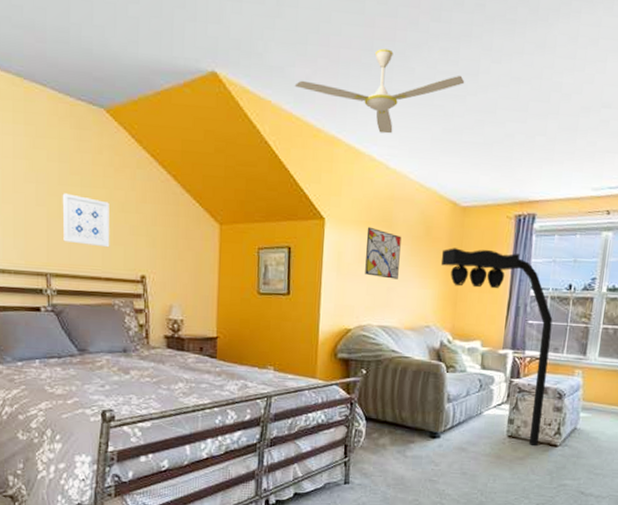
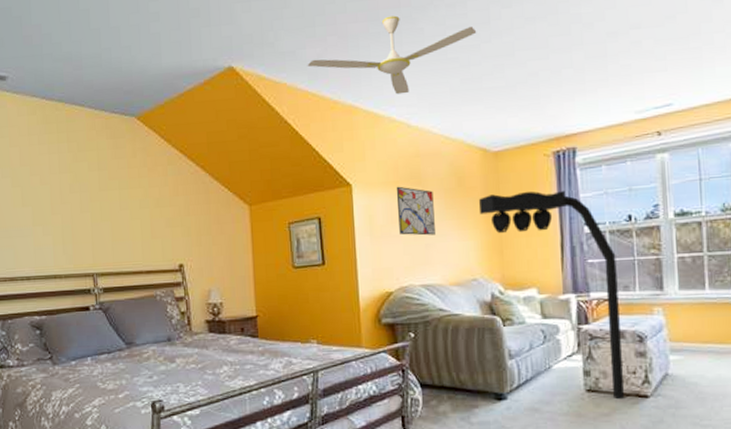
wall art: present [62,193,110,248] -> none [103,197,149,243]

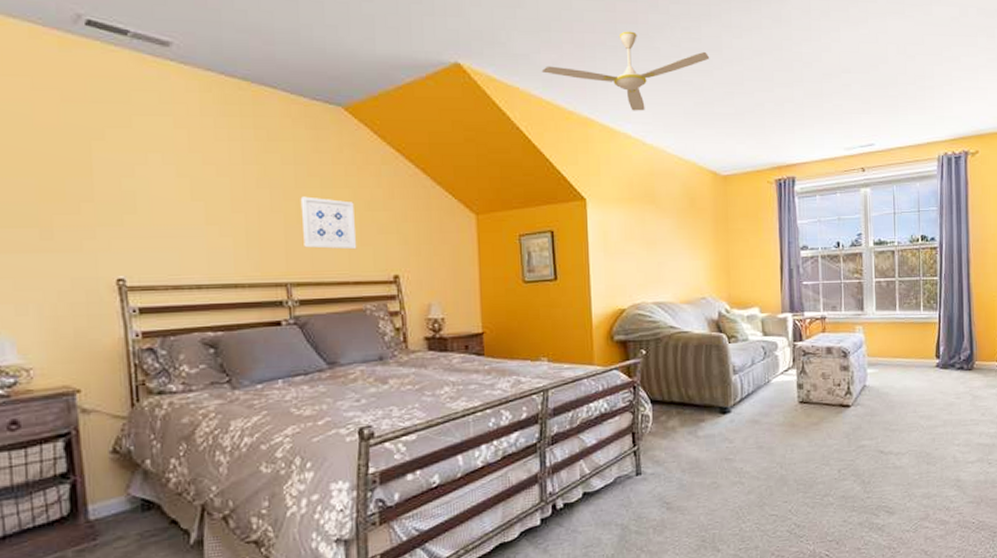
wall art: none [103,197,149,243] -> present [300,196,357,250]
wall art: present [396,186,435,236] -> none [630,203,668,254]
traffic light: present [478,190,625,400] -> none [708,215,831,410]

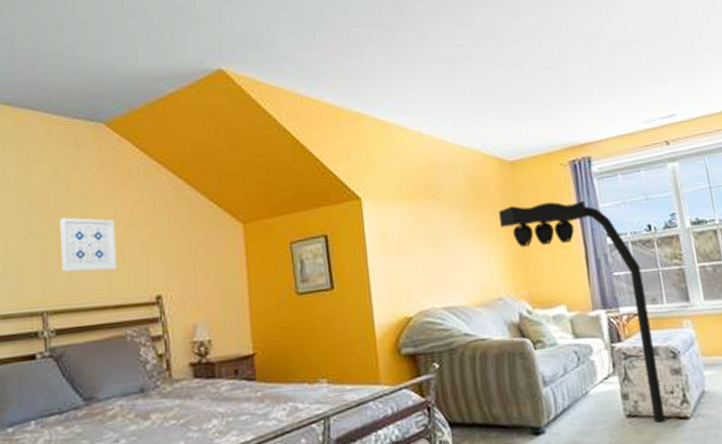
ceiling fan: present [541,31,710,111] -> none [307,22,484,102]
traffic light: none [708,215,831,410] -> present [498,200,666,424]

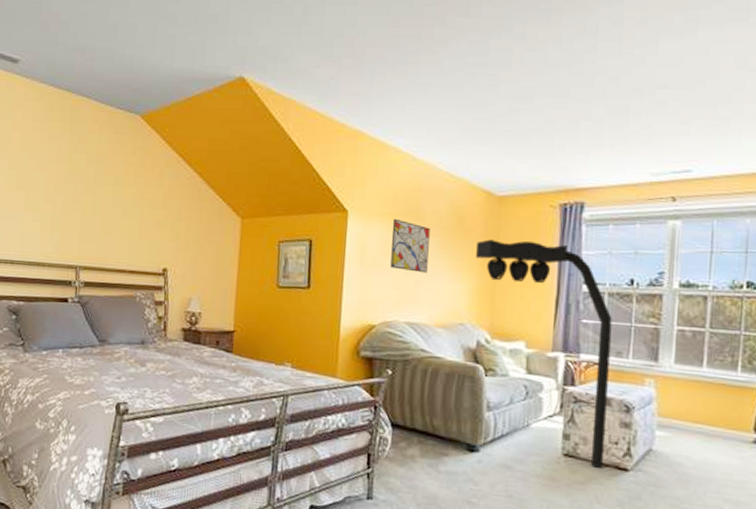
wall art: present [59,217,118,272] -> none [94,192,138,242]
wall art: none [410,198,455,253] -> present [390,218,430,273]

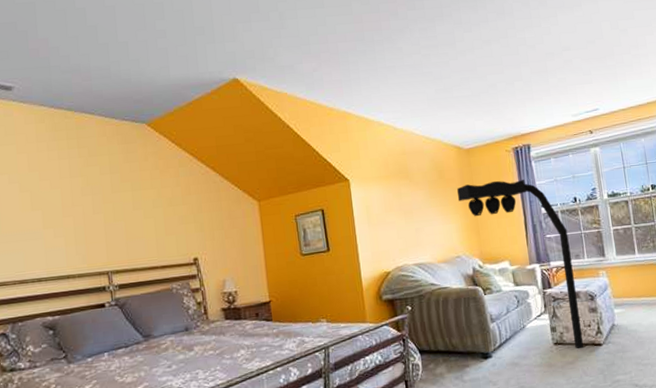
wall art: present [390,218,430,273] -> none [387,180,423,222]

